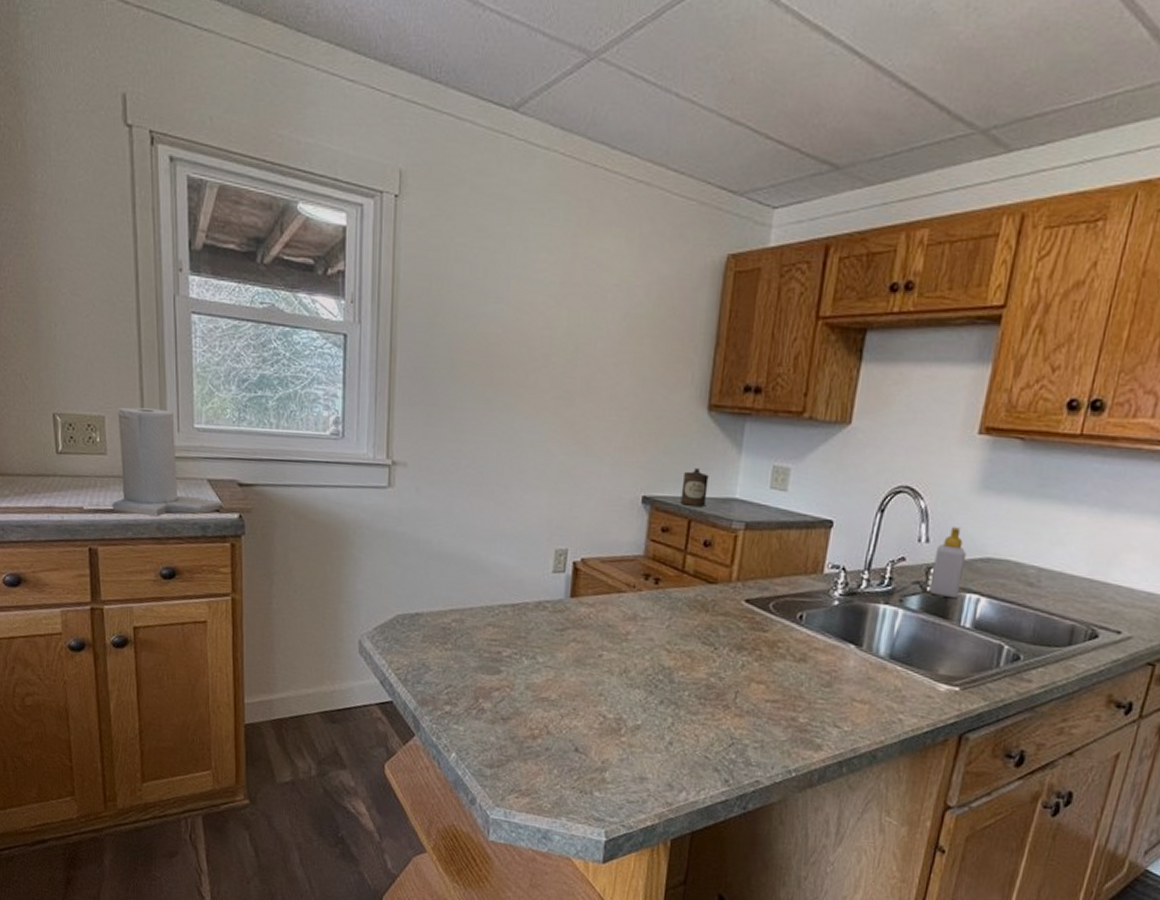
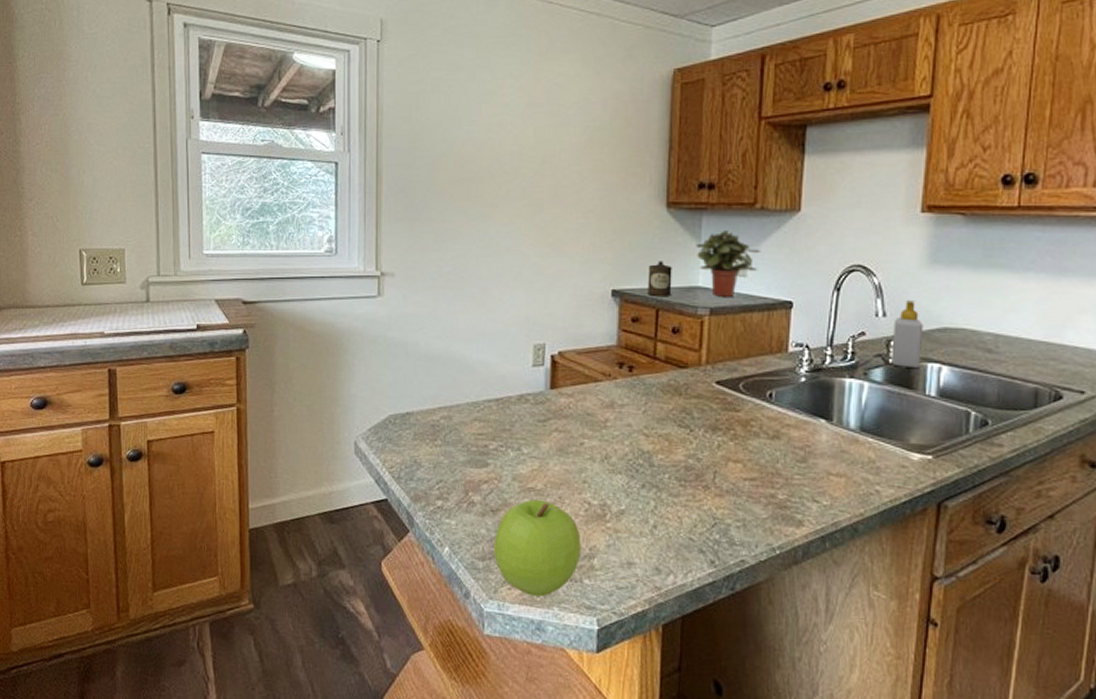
paper towel: present [112,407,224,517] -> none [130,239,230,337]
apple: none [502,709,594,807] -> present [493,499,581,597]
potted plant: none [736,440,806,512] -> present [696,231,762,297]

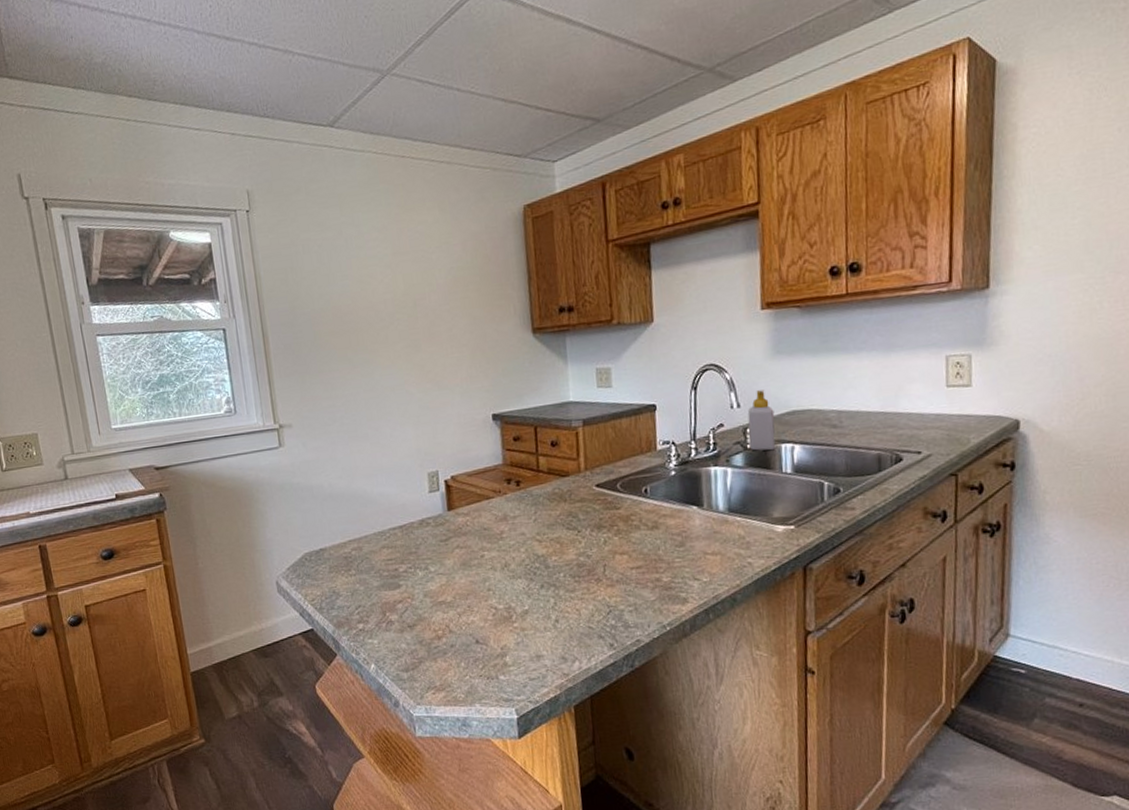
apple: present [493,499,581,597] -> none [414,610,494,697]
canister: present [647,261,672,298] -> none [523,382,546,416]
potted plant: present [696,231,762,297] -> none [563,347,623,409]

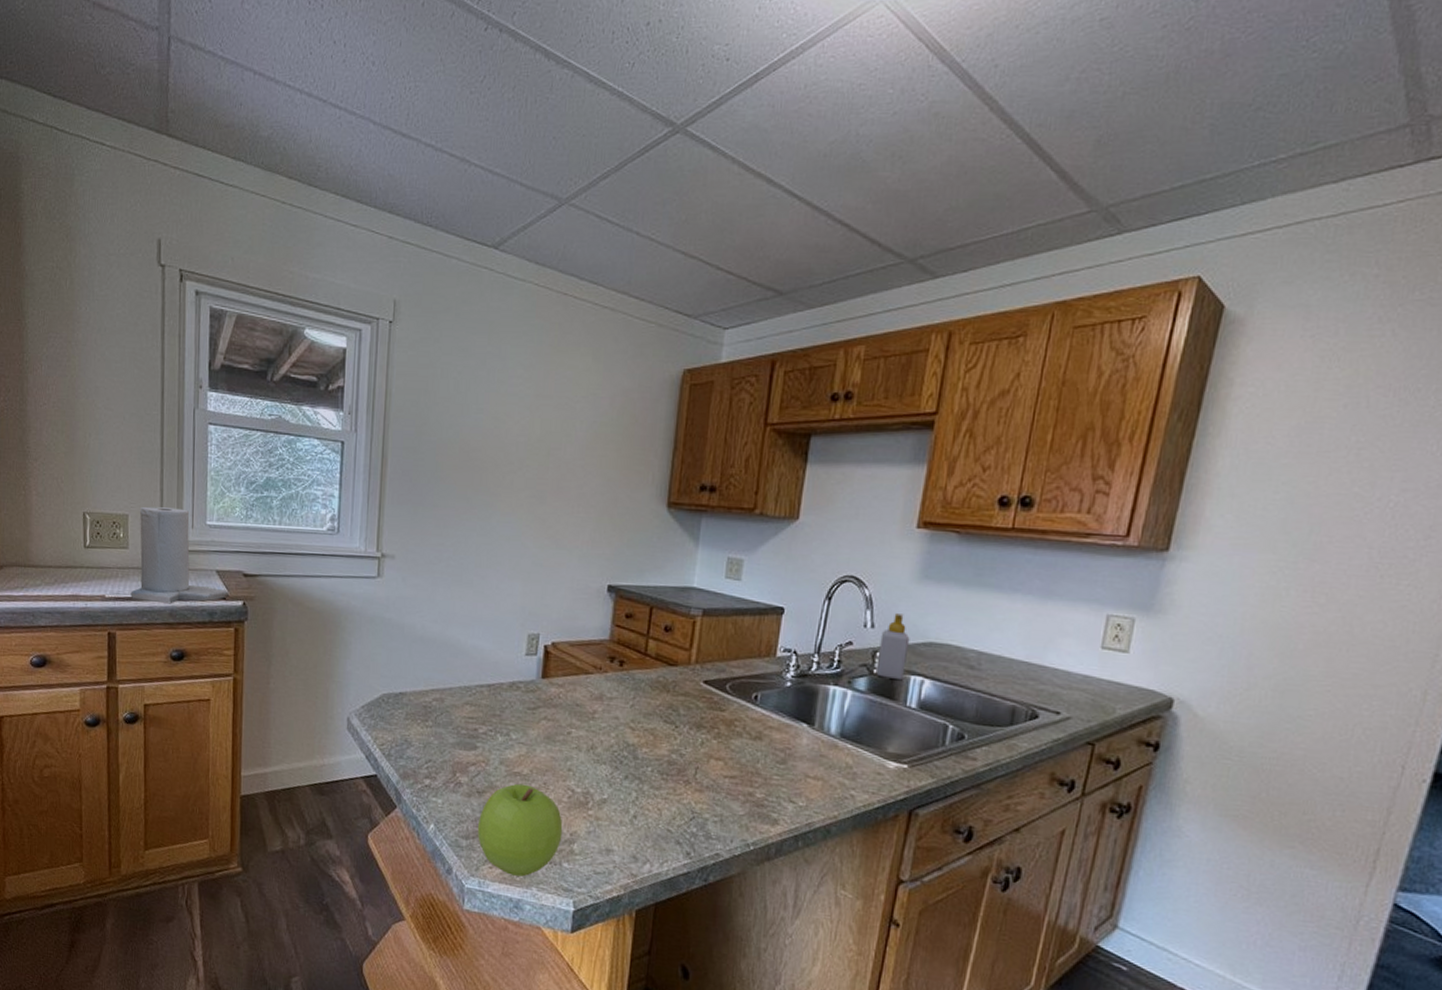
paper towel: none [46,418,146,511] -> present [130,506,230,604]
apple: none [414,610,494,697] -> present [477,783,563,877]

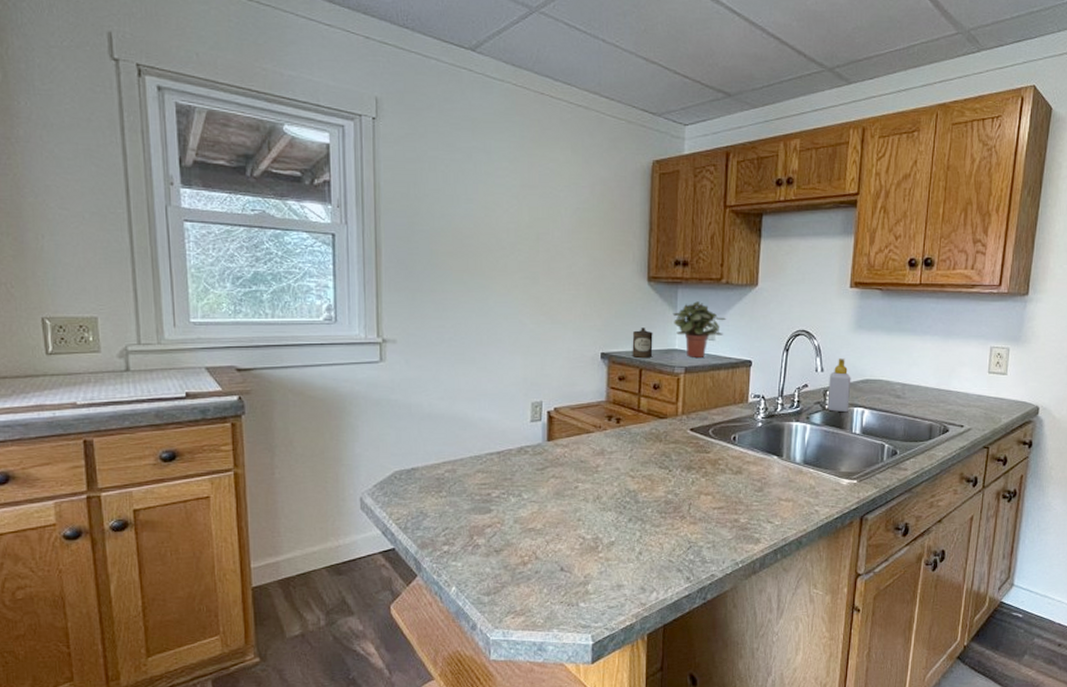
paper towel: present [130,506,230,604] -> none [107,307,223,406]
apple: present [477,783,563,877] -> none [497,538,577,622]
canister: none [643,560,669,596] -> present [632,327,653,359]
potted plant: none [693,534,758,599] -> present [672,301,727,357]

